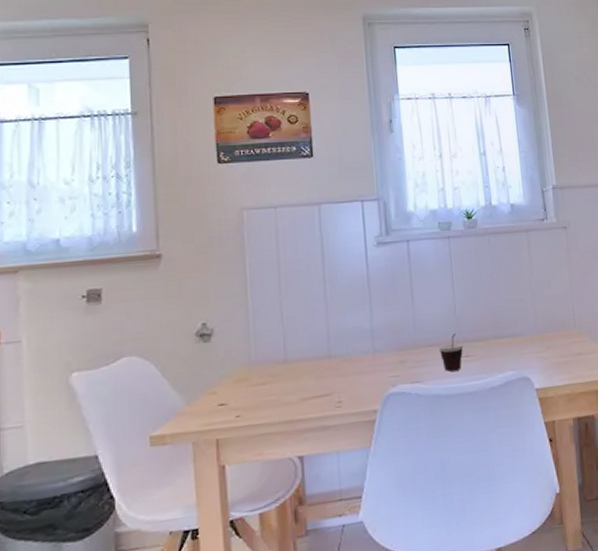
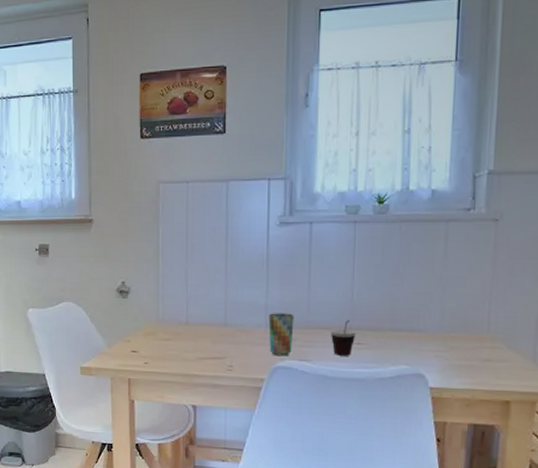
cup: none [375,334,403,383] -> present [268,313,294,356]

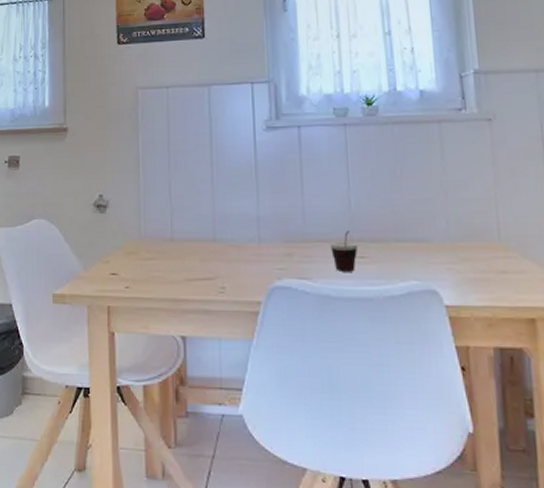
cup: present [268,313,294,356] -> none [261,225,290,275]

